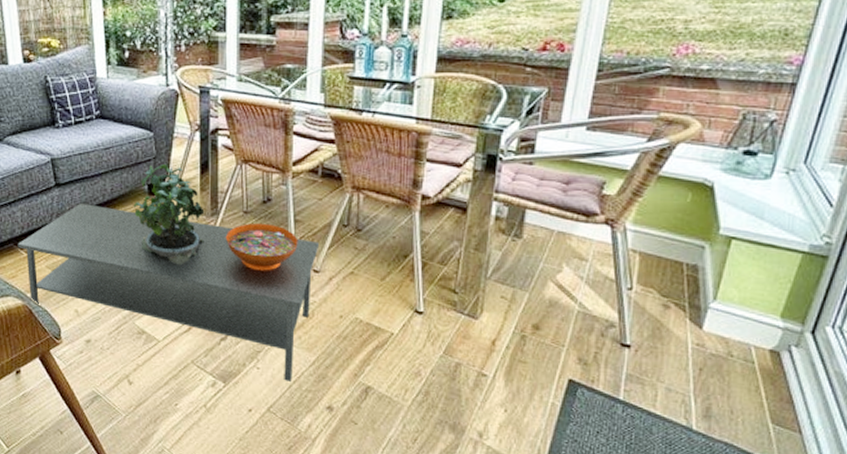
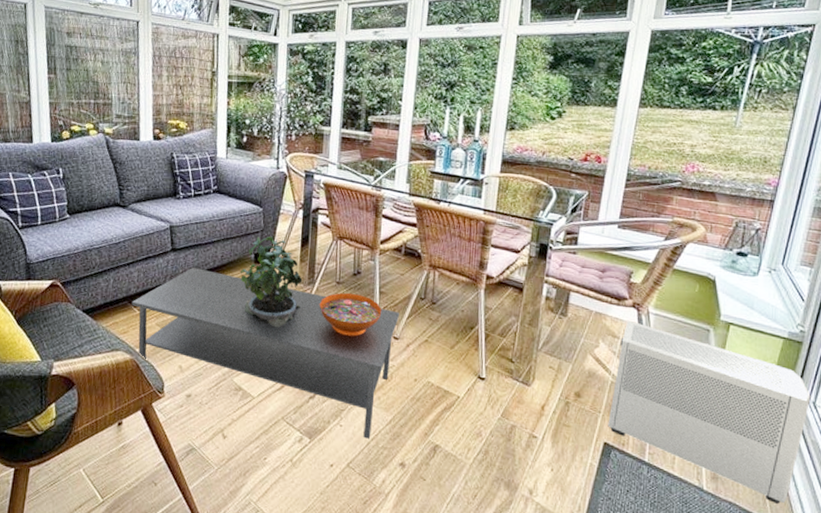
air purifier: none [573,239,837,445] -> present [608,320,811,505]

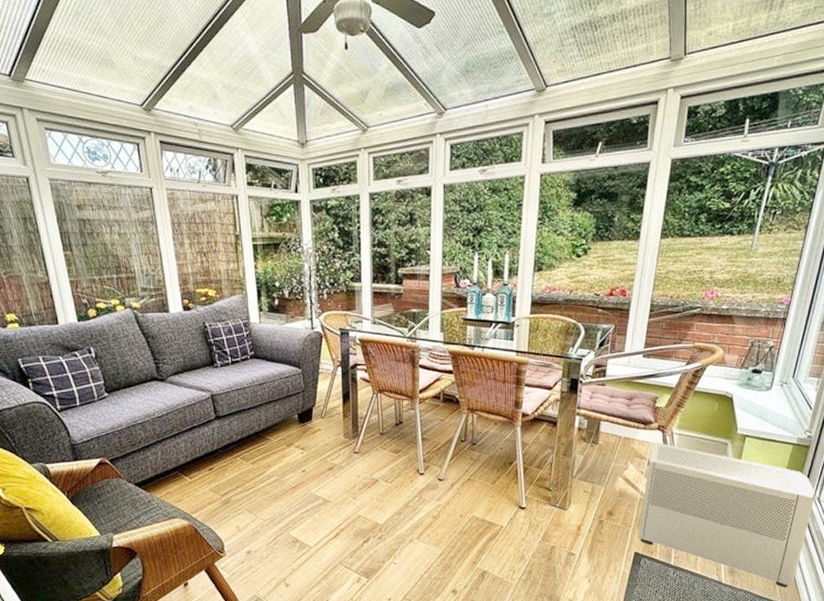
coffee table: present [131,267,400,439] -> none [182,433,443,572]
potted plant: present [239,237,303,328] -> none [285,396,348,482]
decorative bowl: present [319,292,382,336] -> none [365,442,426,482]

